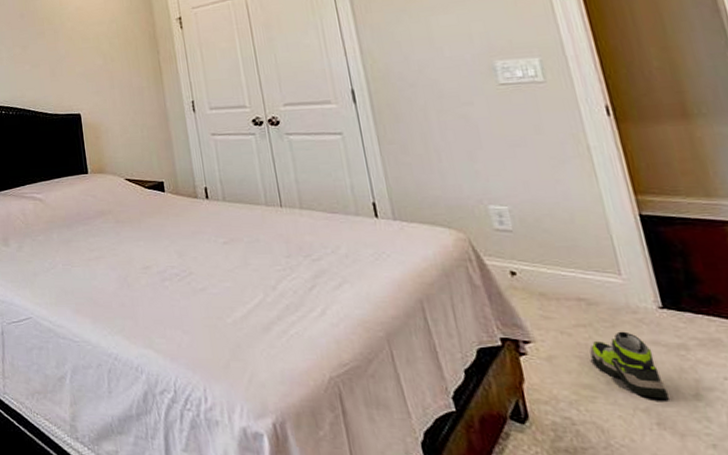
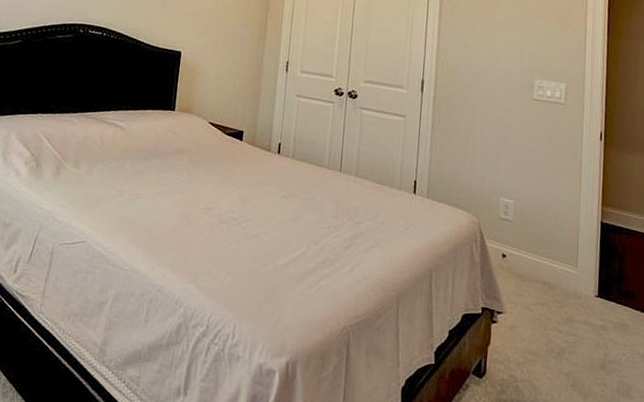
shoe: present [589,331,669,400] -> none [541,311,584,367]

